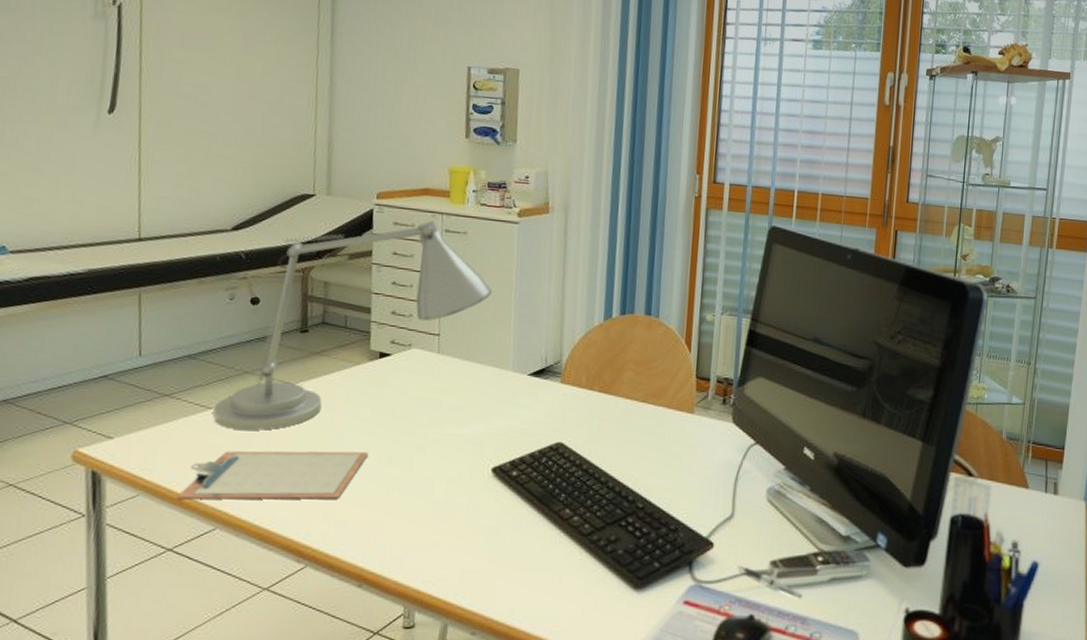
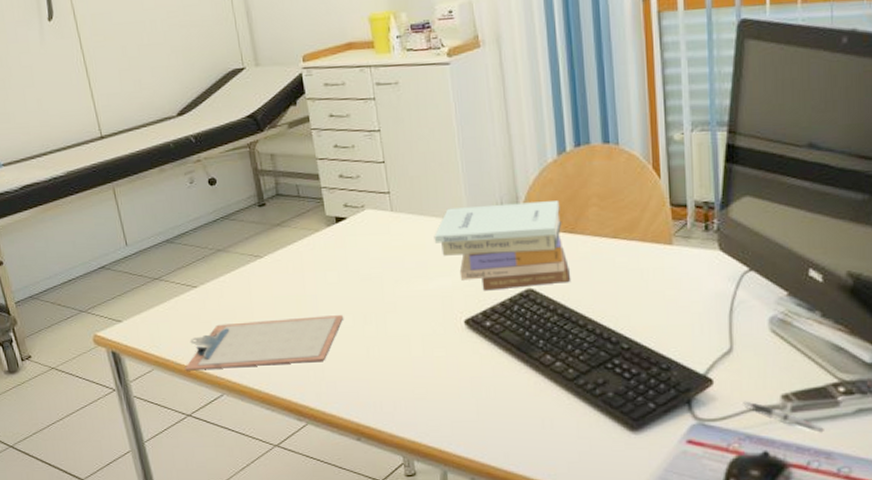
desk lamp: present [213,220,493,430] -> none [198,75,435,304]
books: none [475,357,600,441] -> present [434,201,570,291]

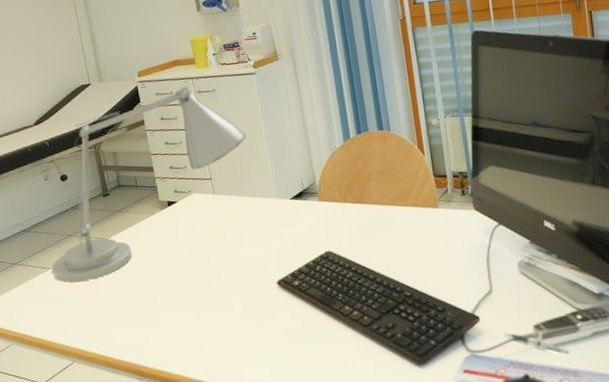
clipboard: present [185,315,343,371] -> none [40,284,176,344]
desk lamp: none [198,75,435,304] -> present [52,85,247,282]
books: present [434,201,570,291] -> none [249,178,360,256]

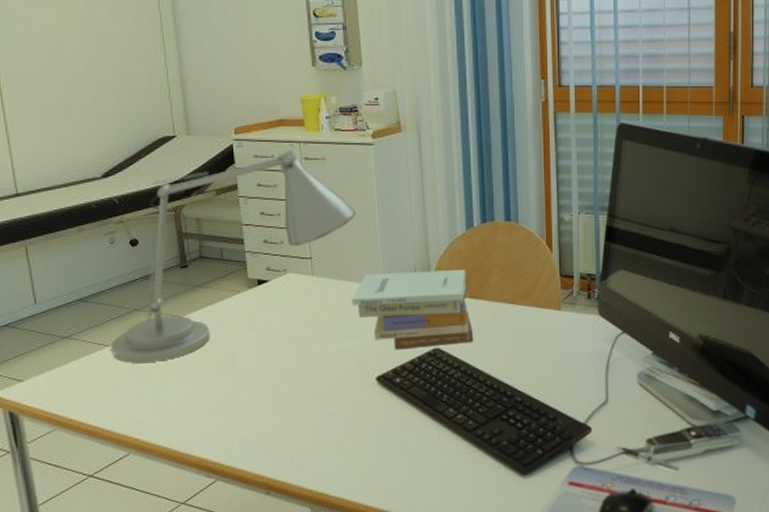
books: none [249,178,360,256] -> present [351,270,473,350]

